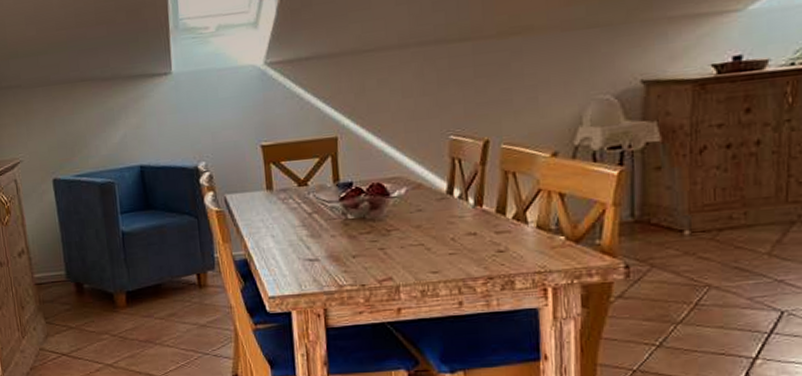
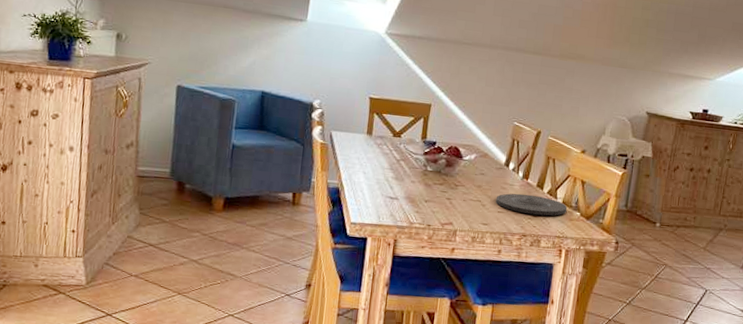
plate: none [443,224,545,251] -> present [495,193,568,216]

